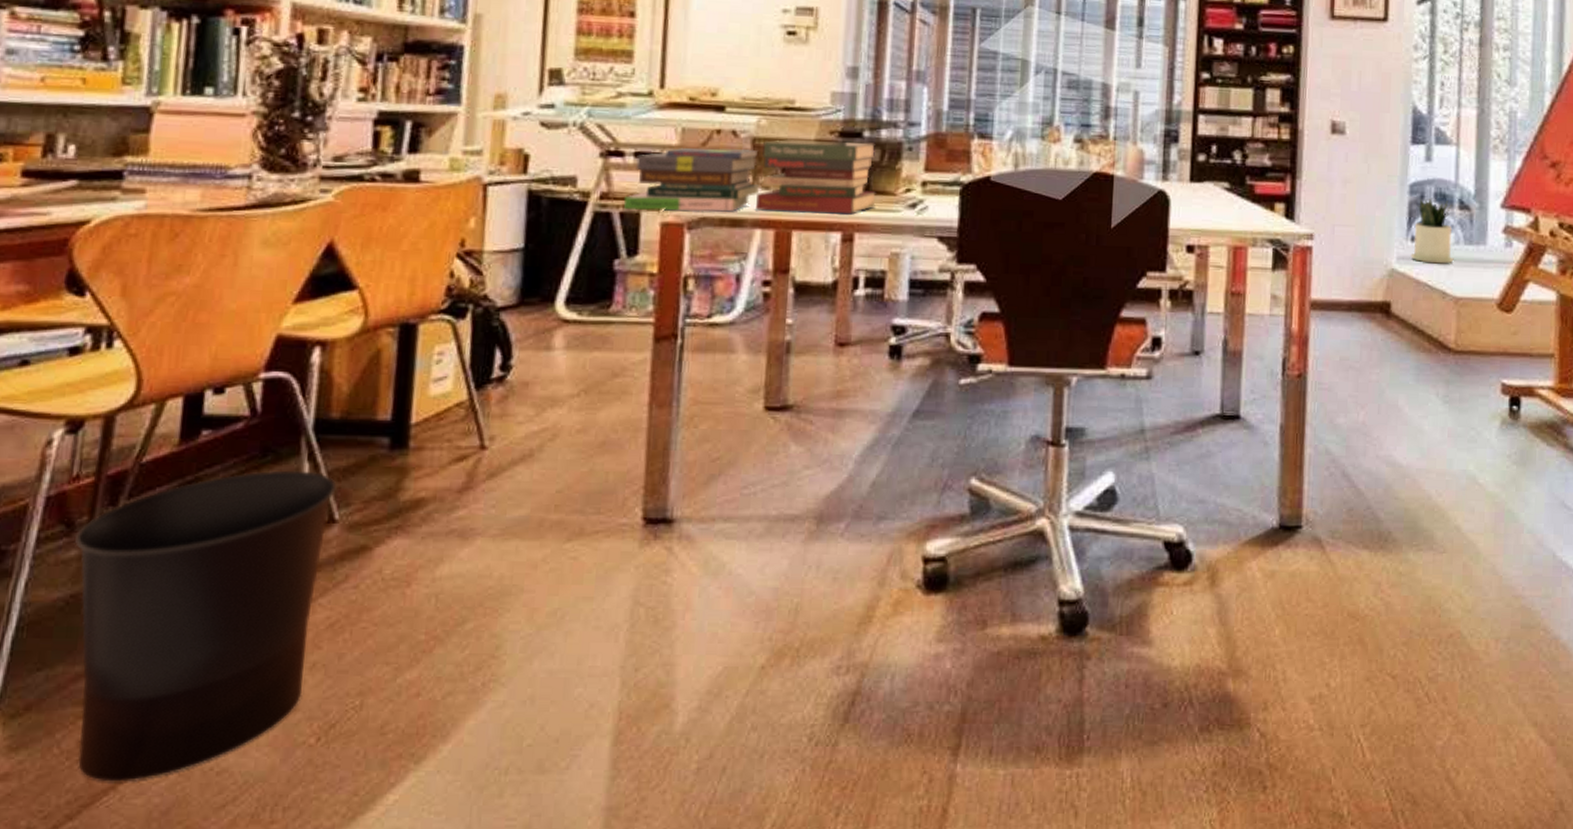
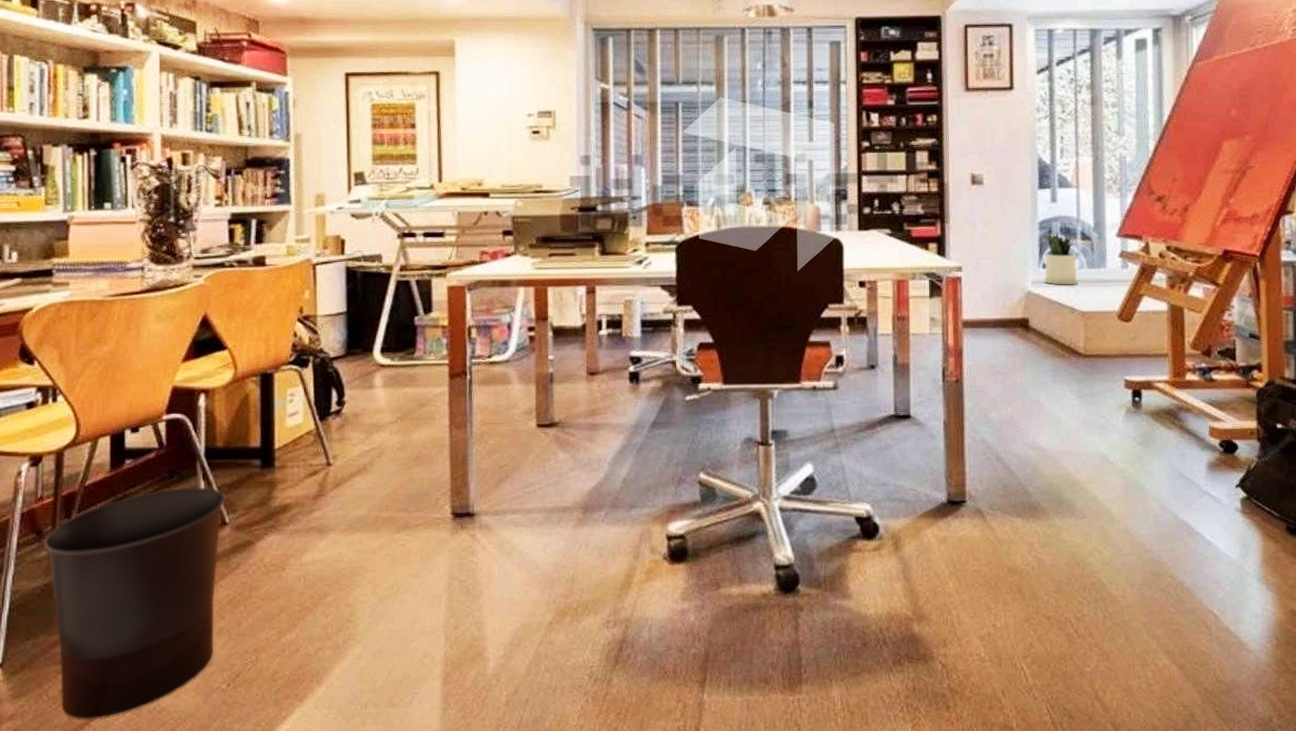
books: present [623,147,759,212] -> none [418,225,520,278]
books: present [756,140,876,215] -> none [519,214,611,273]

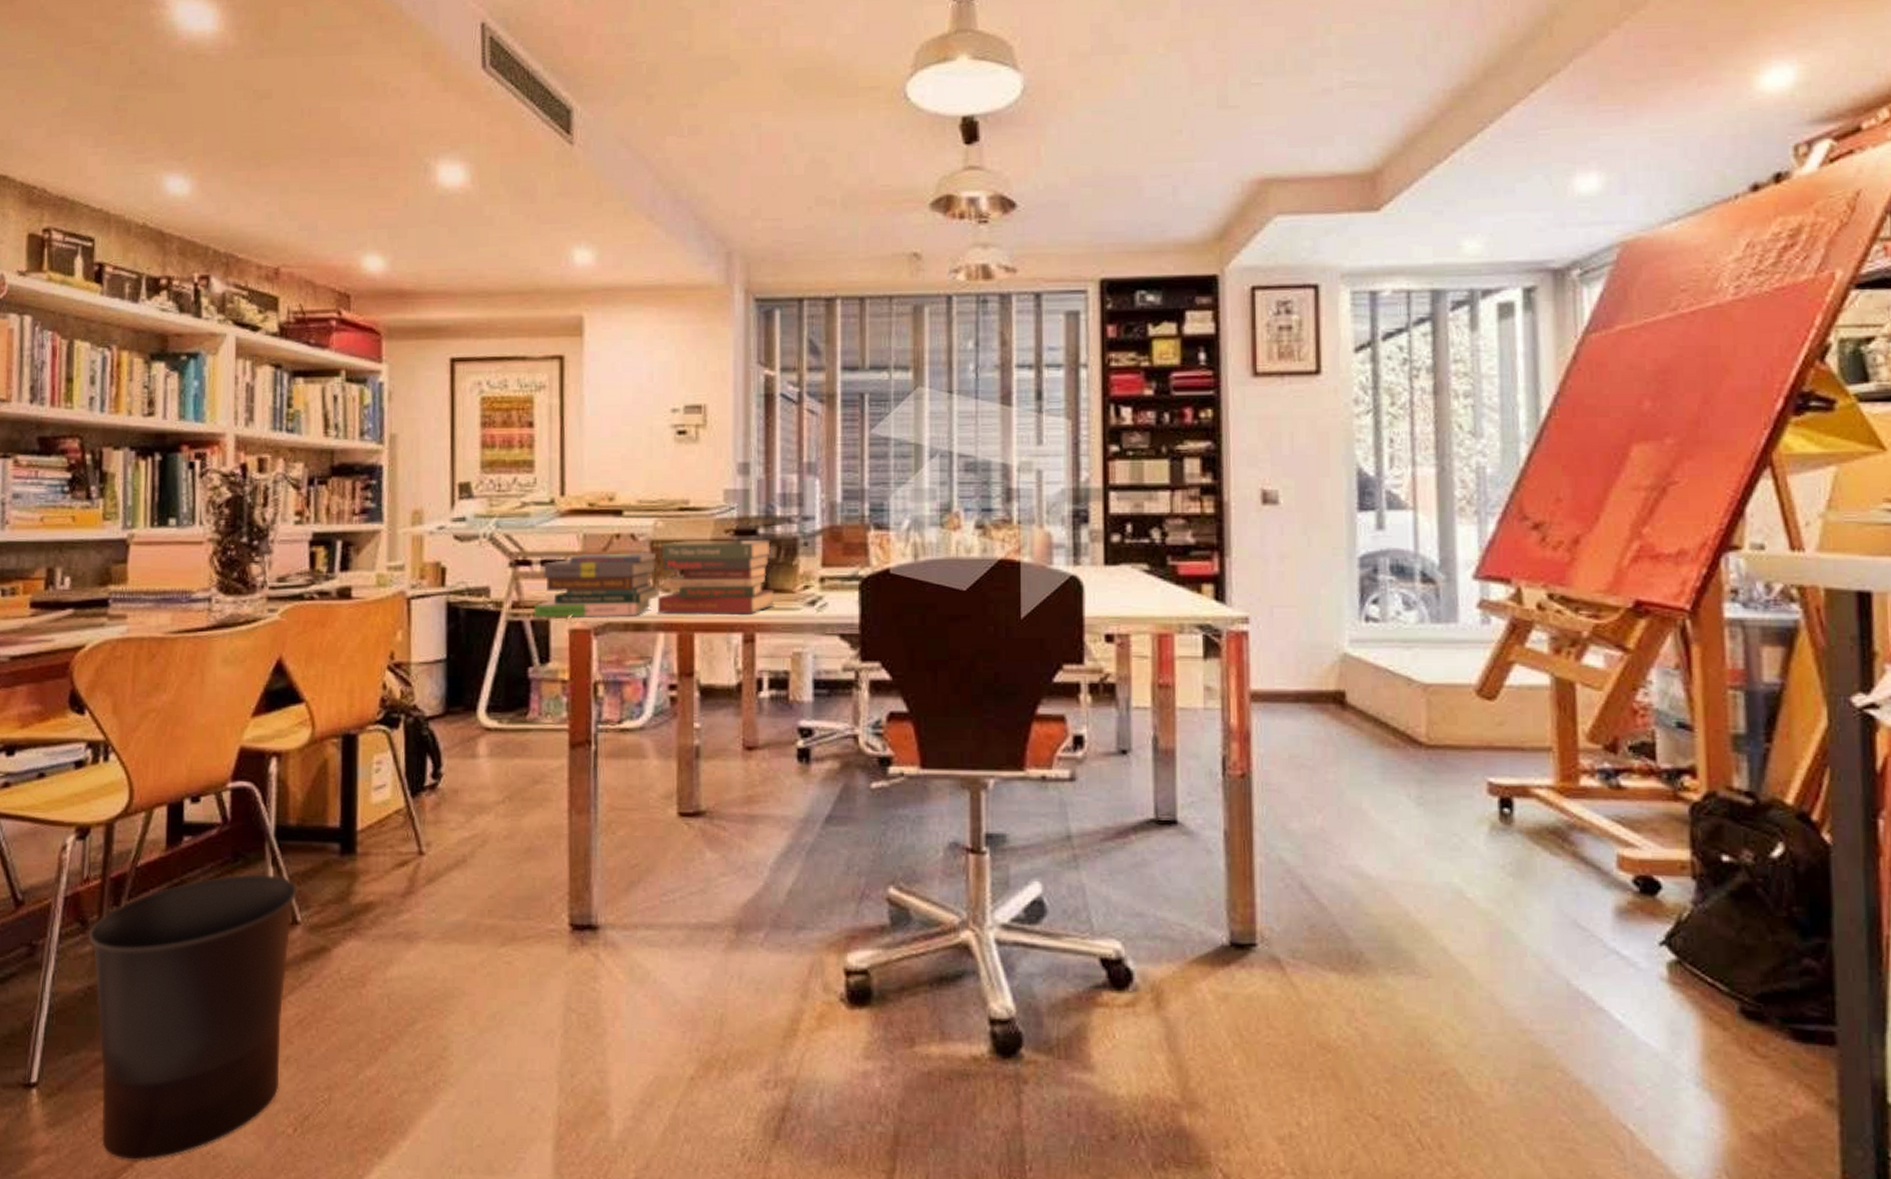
books: none [418,225,520,278] -> present [533,552,660,618]
books: none [519,214,611,273] -> present [658,539,775,614]
planter: present [1043,233,1079,285] -> none [1366,572,1419,646]

